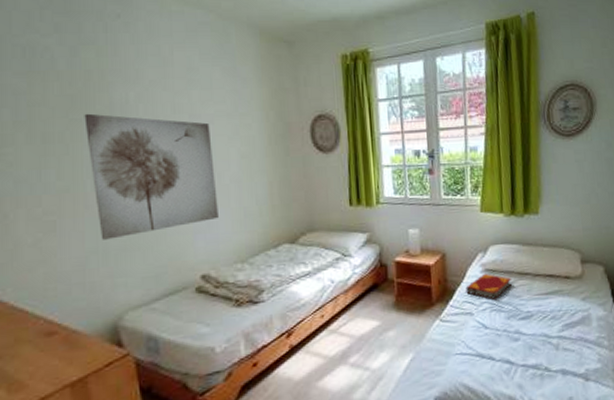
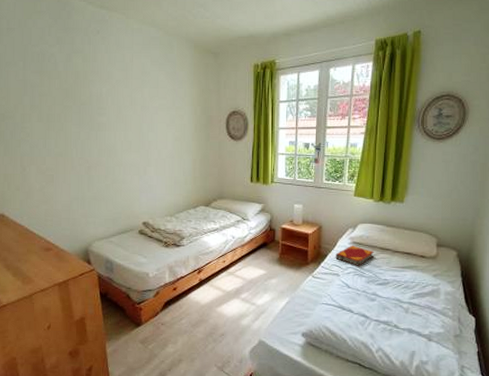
wall art: present [84,113,218,240] -> none [73,102,157,191]

